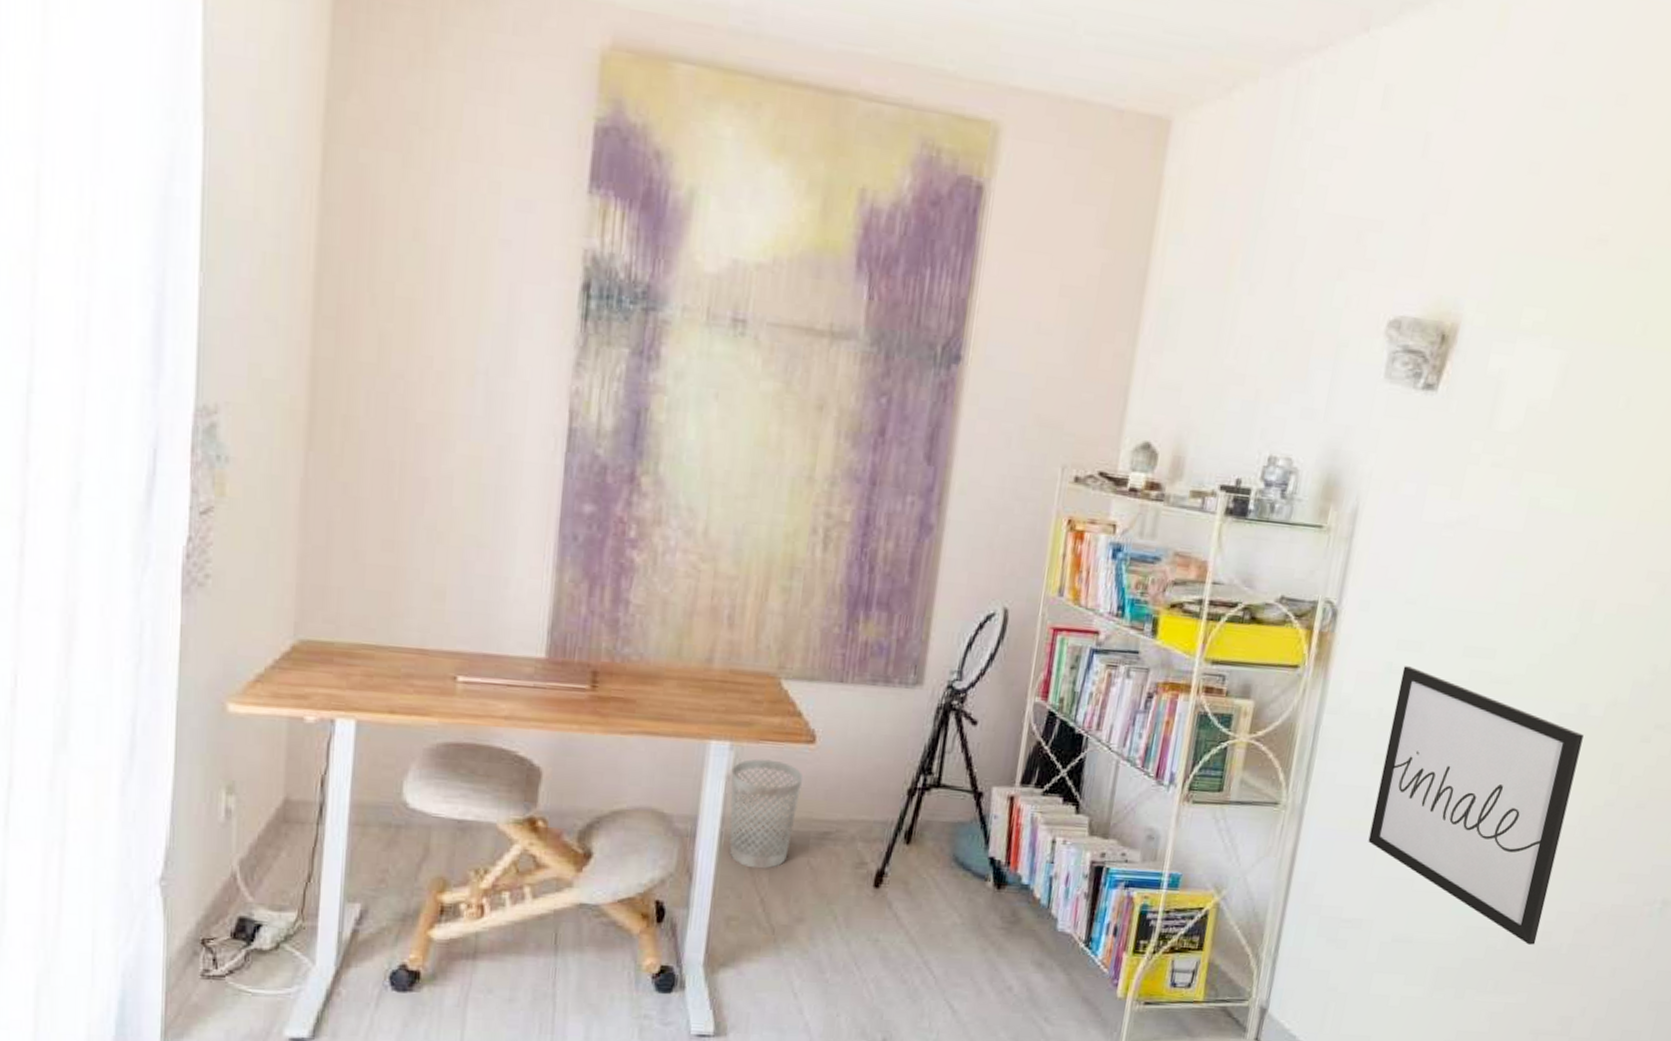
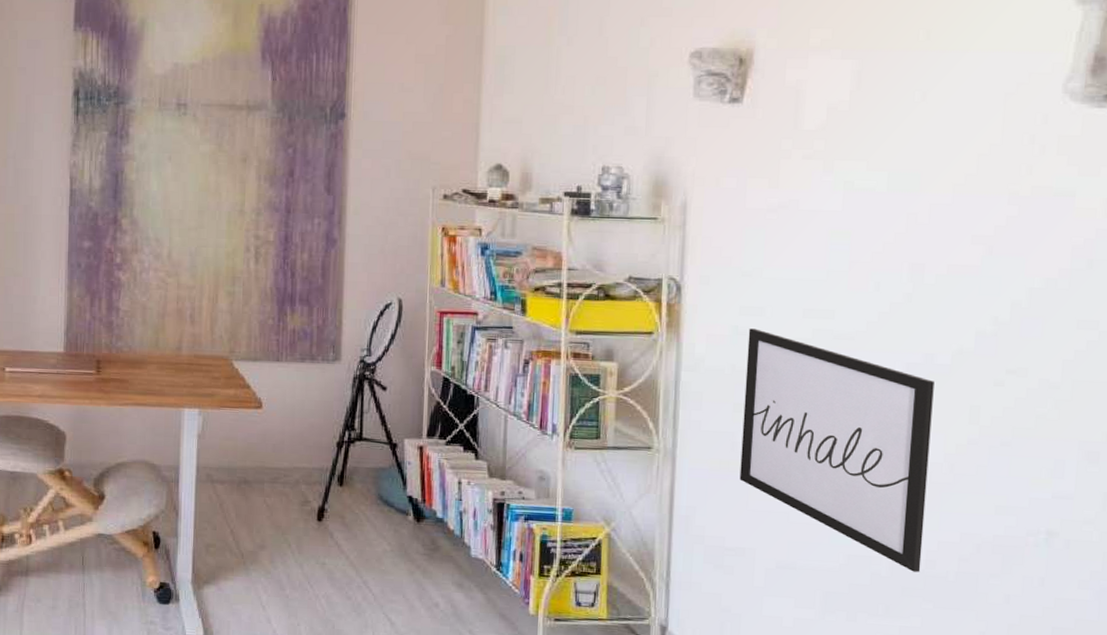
wastebasket: present [729,758,804,869] -> none [201,421,256,507]

